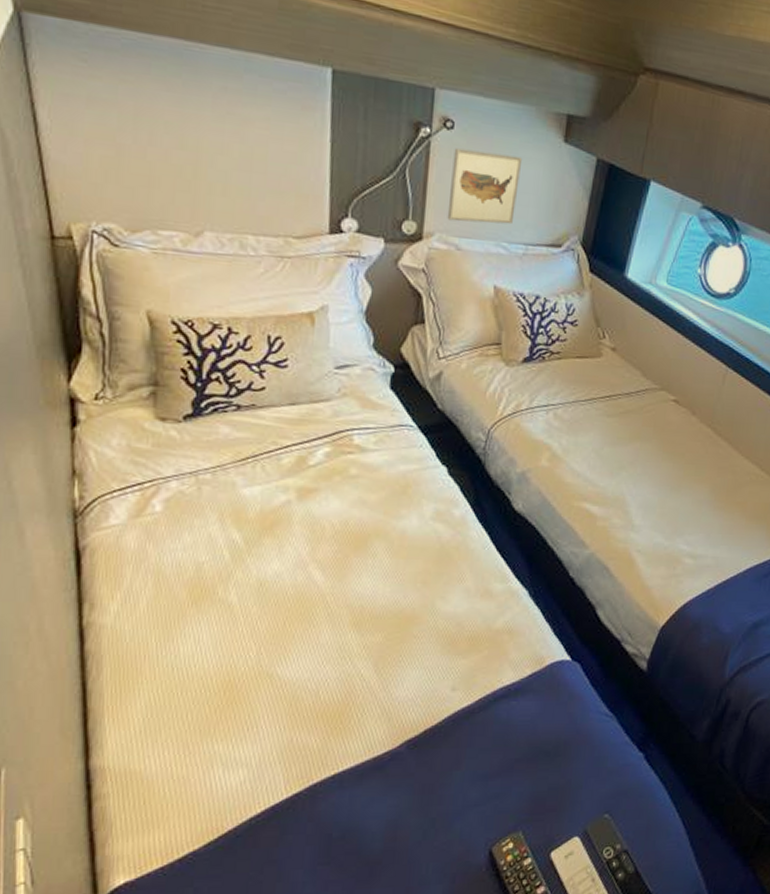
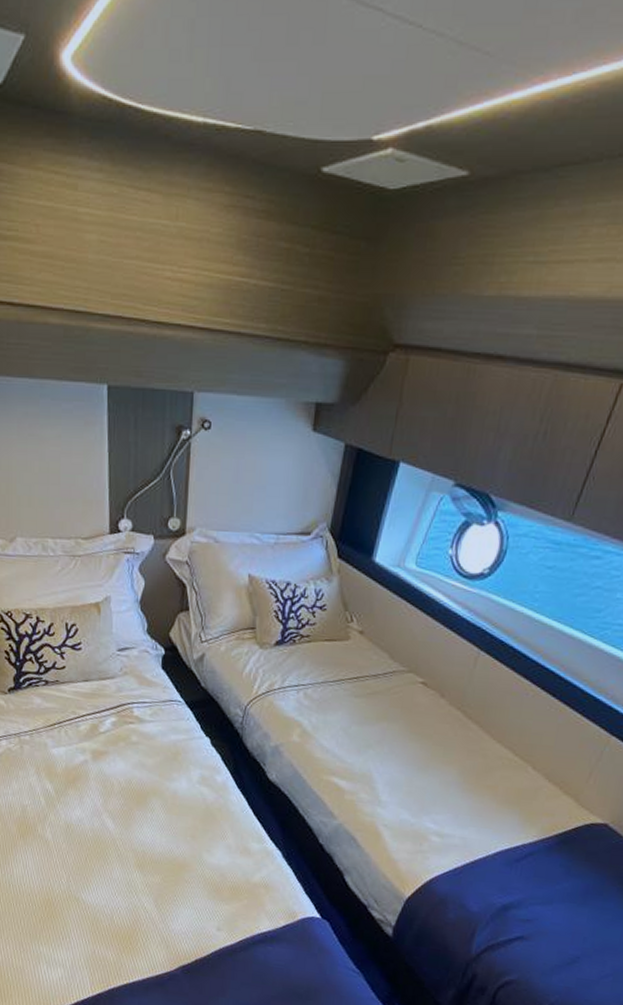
wall art: present [447,148,523,225] -> none [206,447,274,516]

